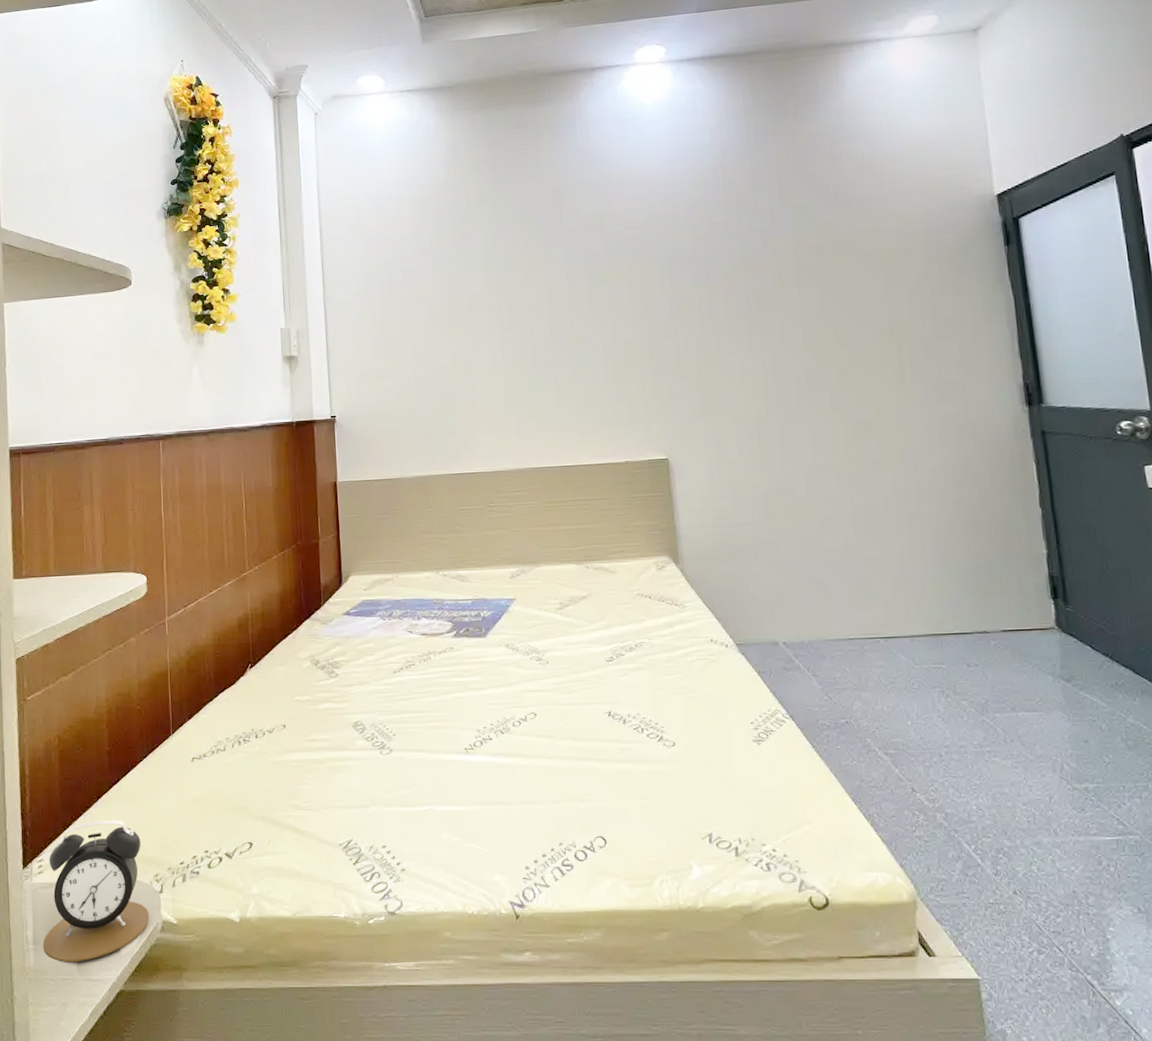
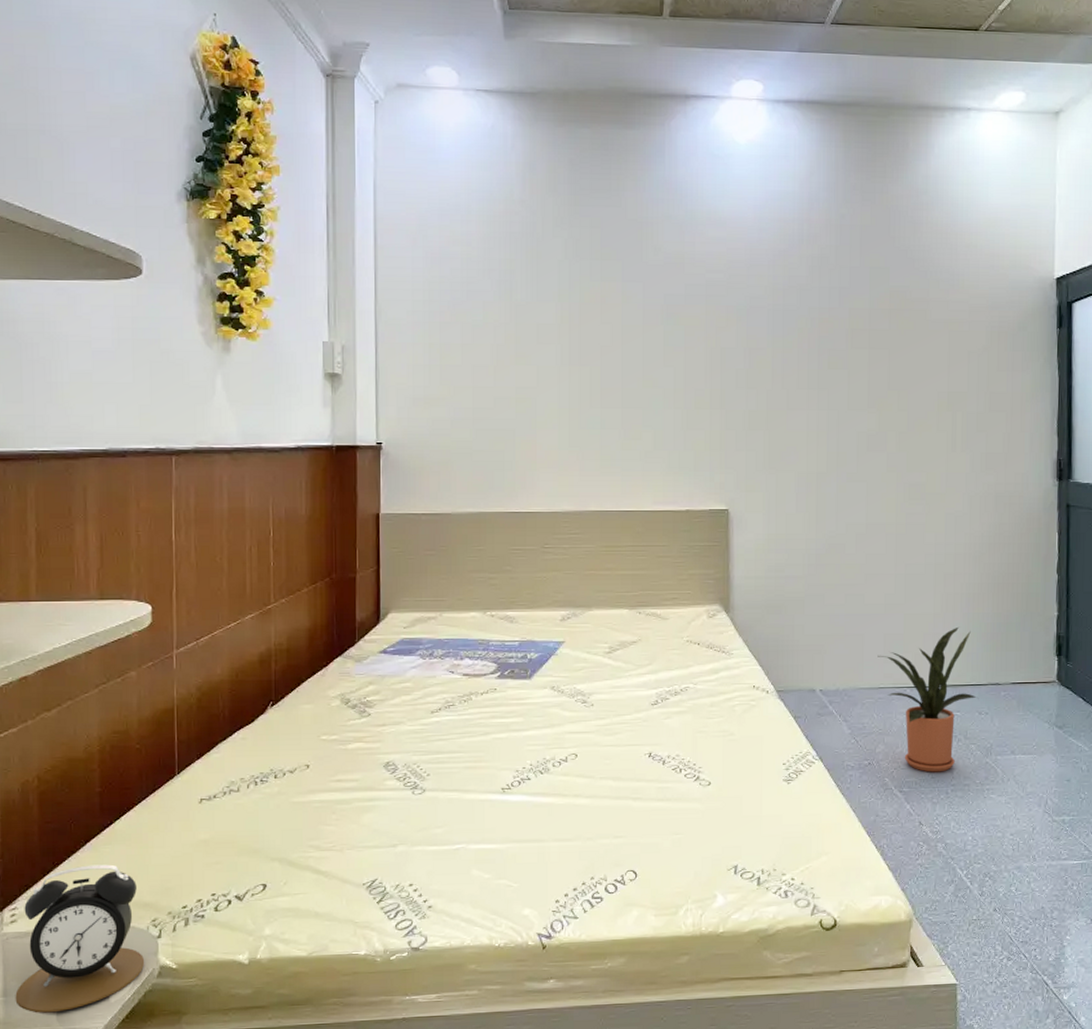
house plant: none [843,570,965,732] -> present [877,626,979,772]

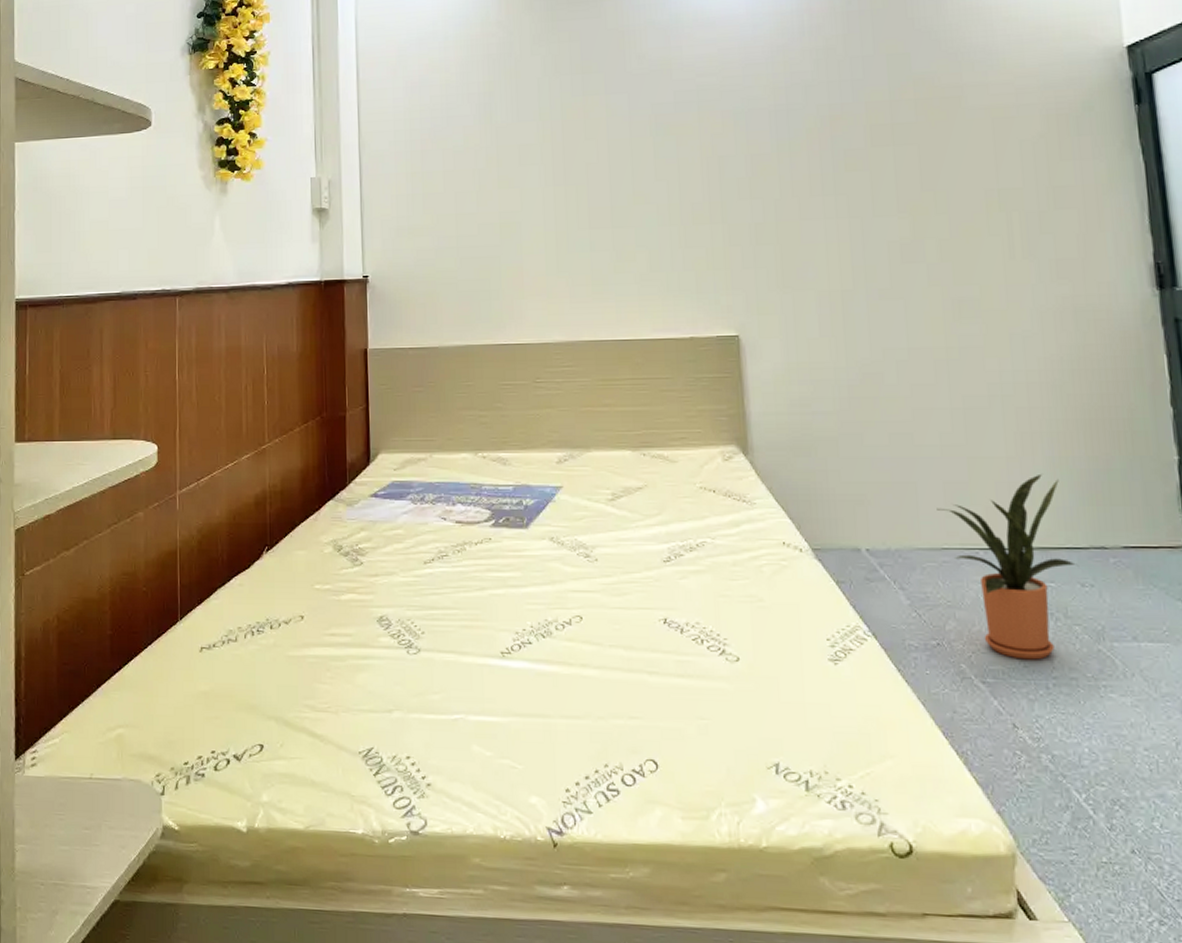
alarm clock: present [15,864,144,1013] -> none [34,711,148,866]

